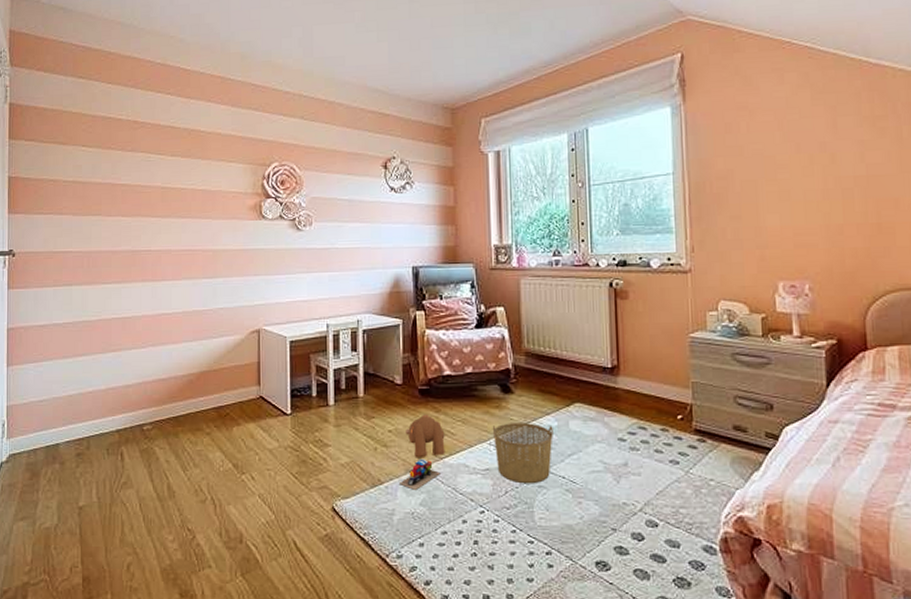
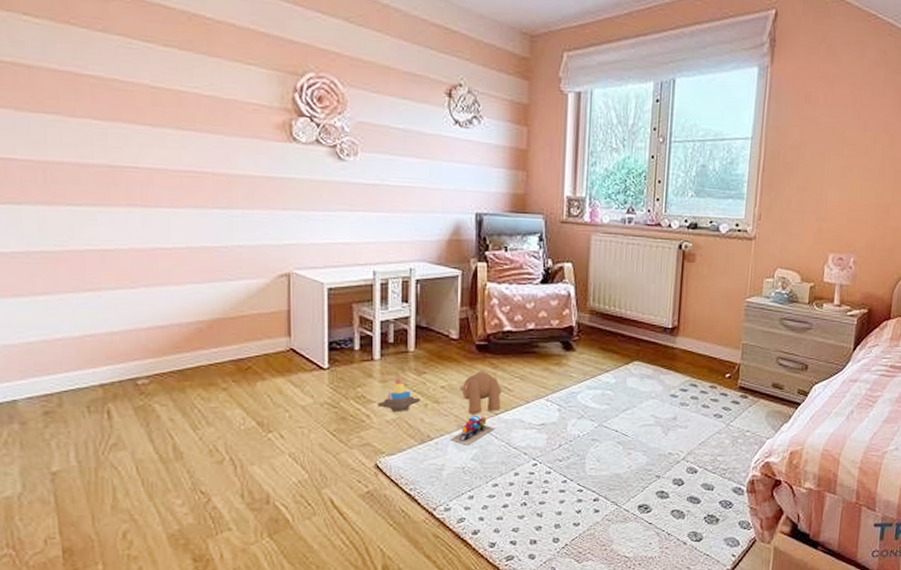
toy blocks: none [333,422,371,456] -> present [377,378,421,413]
basket: present [492,423,553,484] -> none [550,379,611,438]

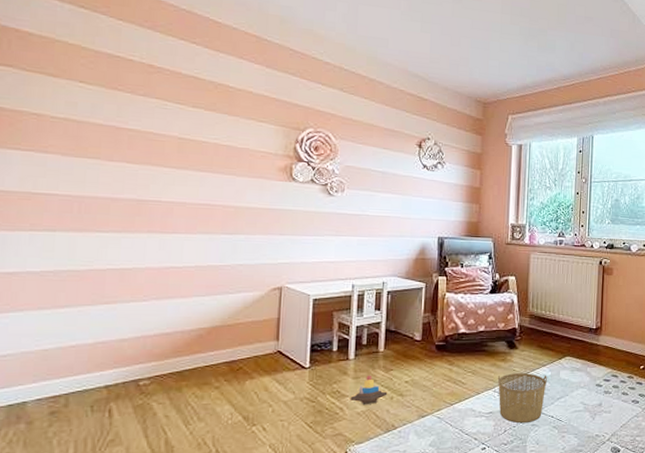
toy train: present [449,414,494,445] -> none [411,405,450,433]
teddy bear: present [459,370,502,414] -> none [421,366,456,405]
basket: none [550,379,611,438] -> present [497,373,547,424]

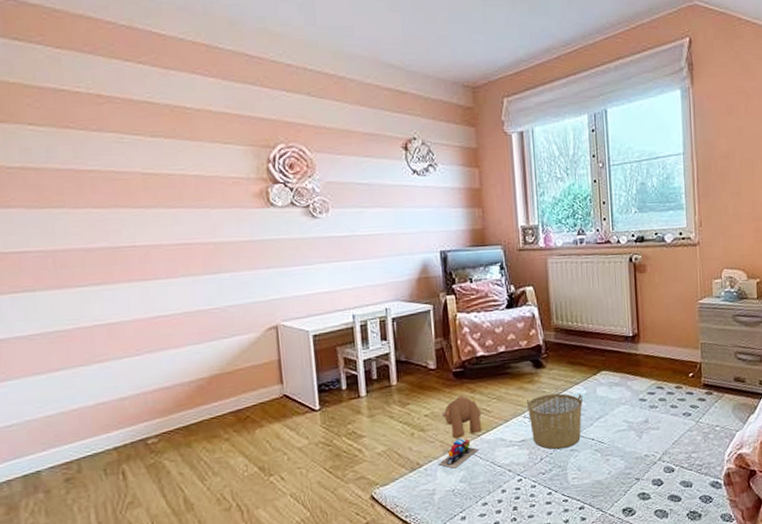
toy blocks: present [350,375,388,405] -> none [367,411,408,445]
toy train: none [411,405,450,433] -> present [437,437,478,469]
teddy bear: none [421,366,456,405] -> present [442,395,482,439]

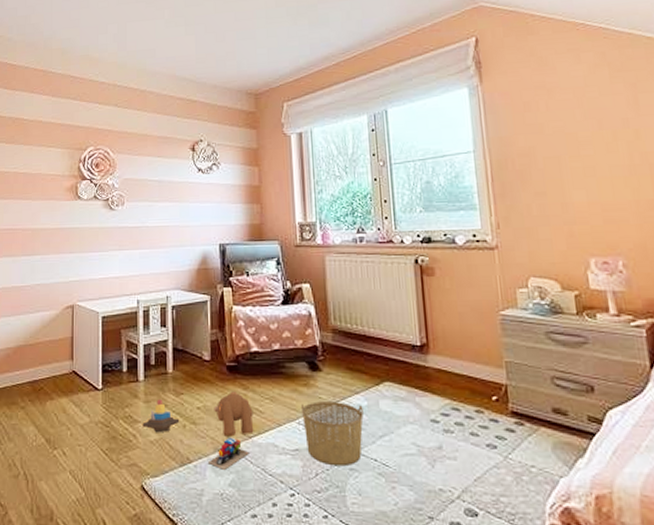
toy blocks: none [367,411,408,445] -> present [142,399,180,433]

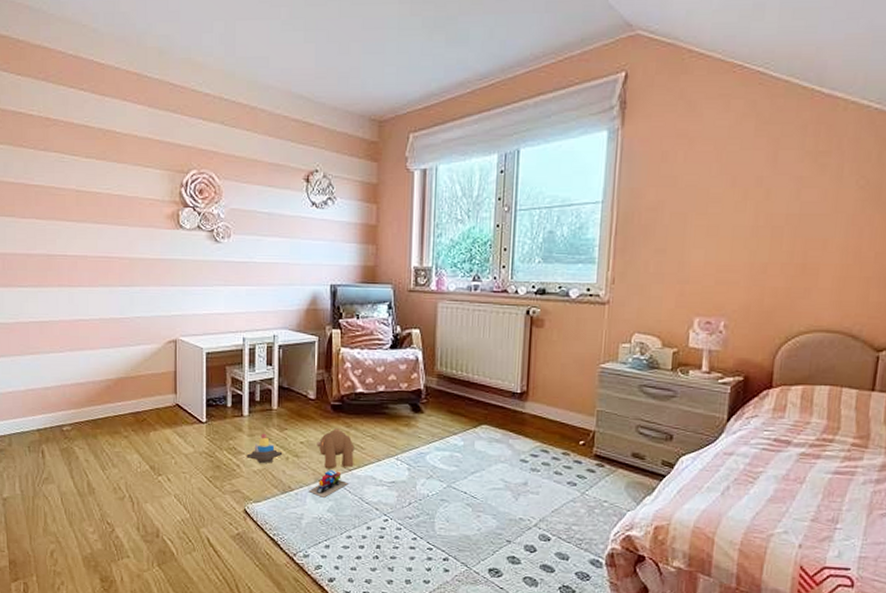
basket: present [300,401,364,467] -> none [400,440,459,497]

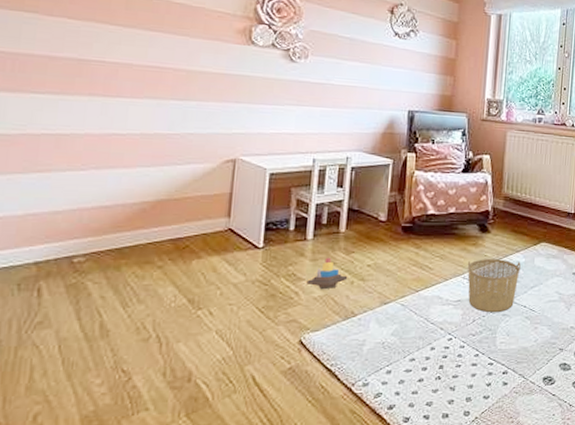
toy train: present [308,469,348,498] -> none [372,291,414,321]
teddy bear: present [317,428,355,469] -> none [384,250,423,291]
basket: none [400,440,459,497] -> present [467,259,521,313]

